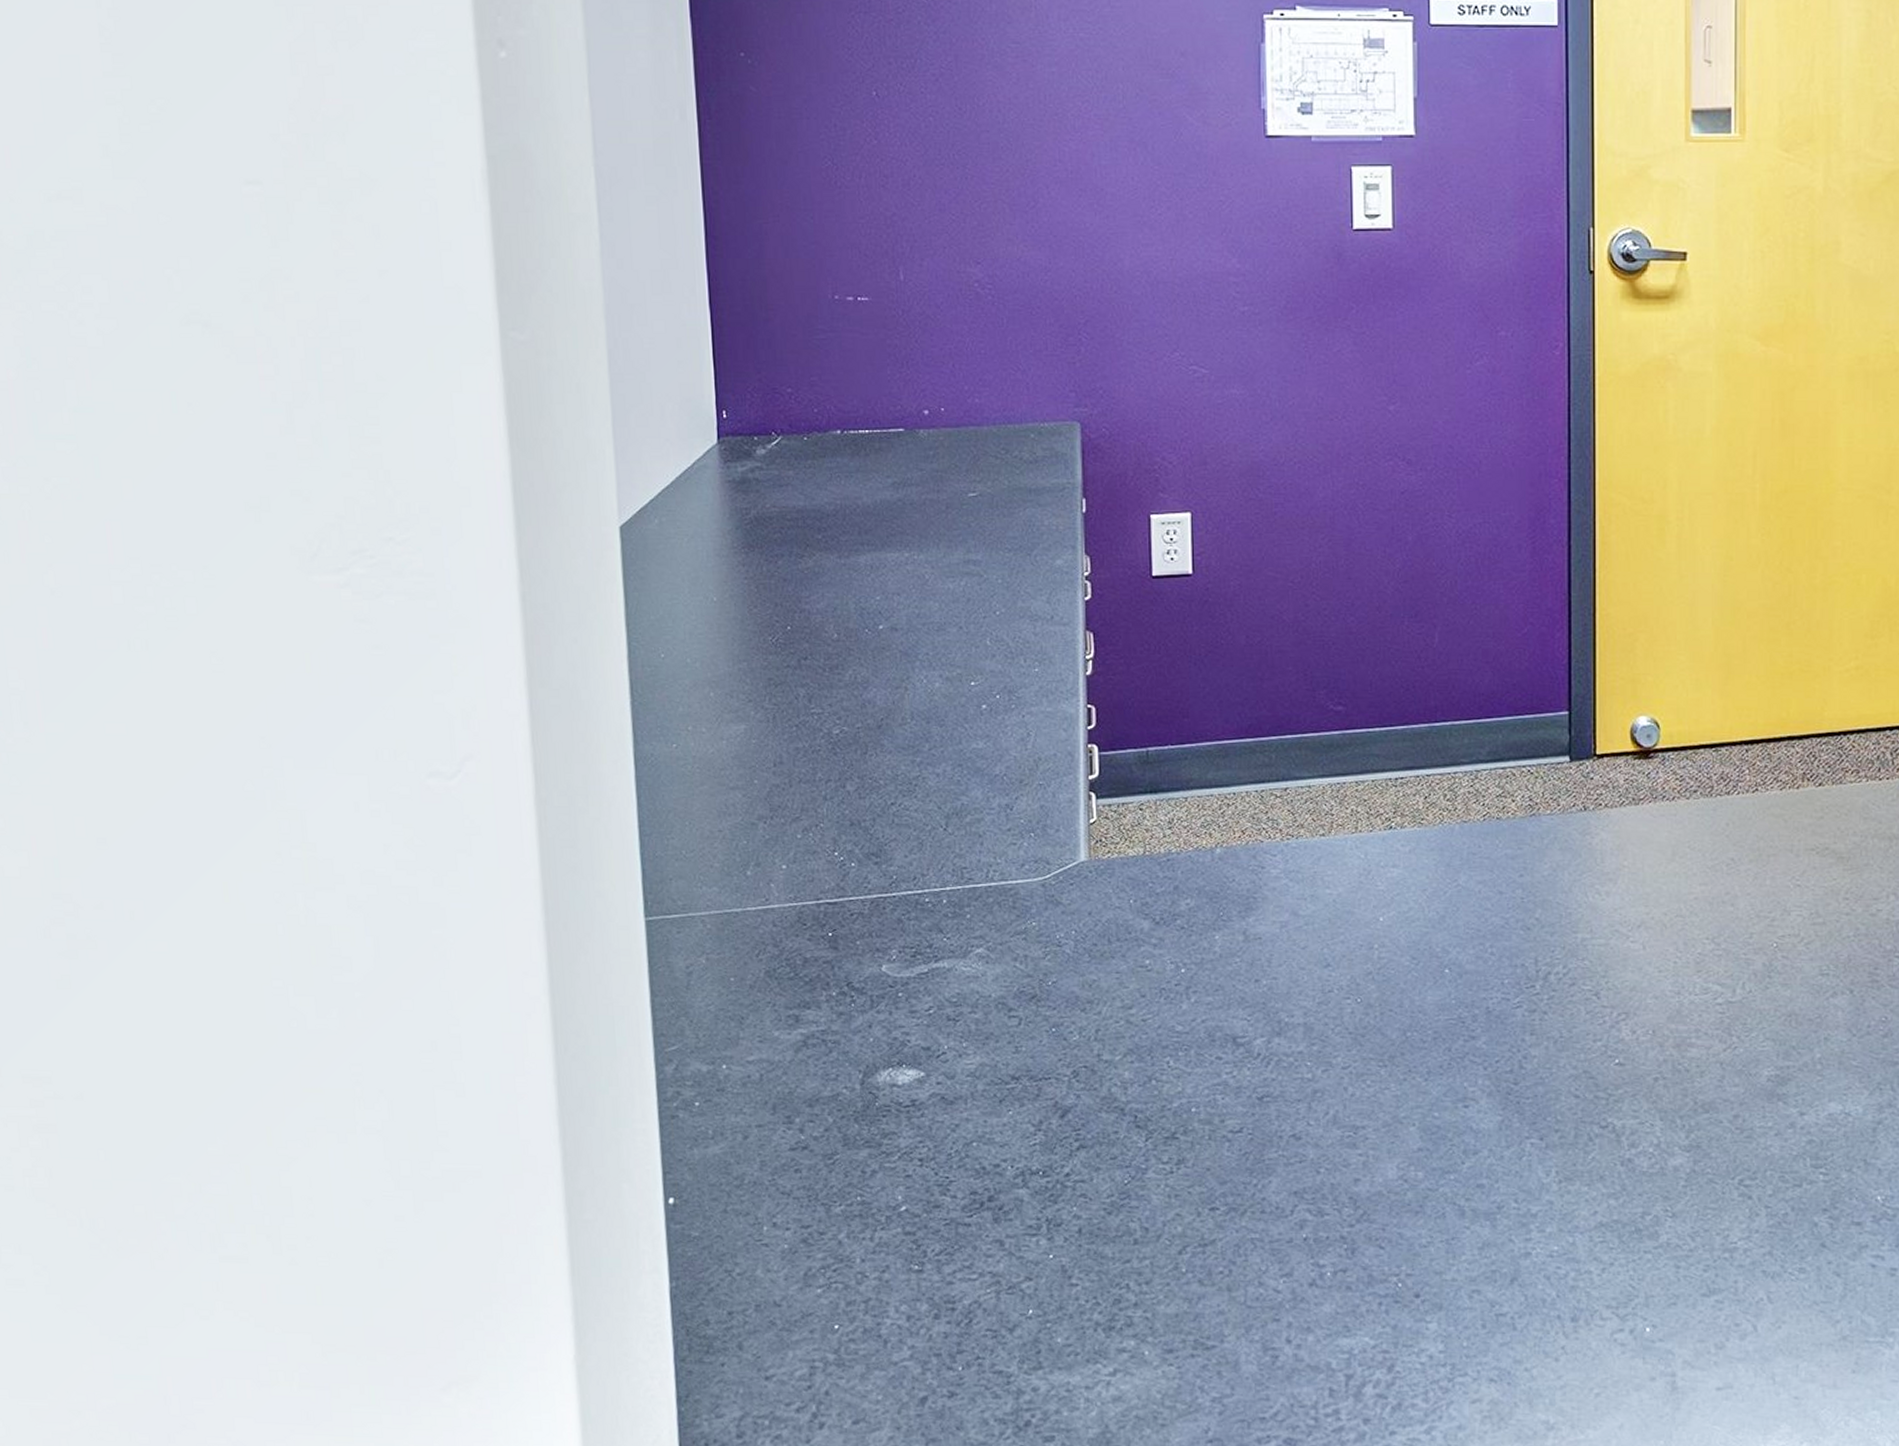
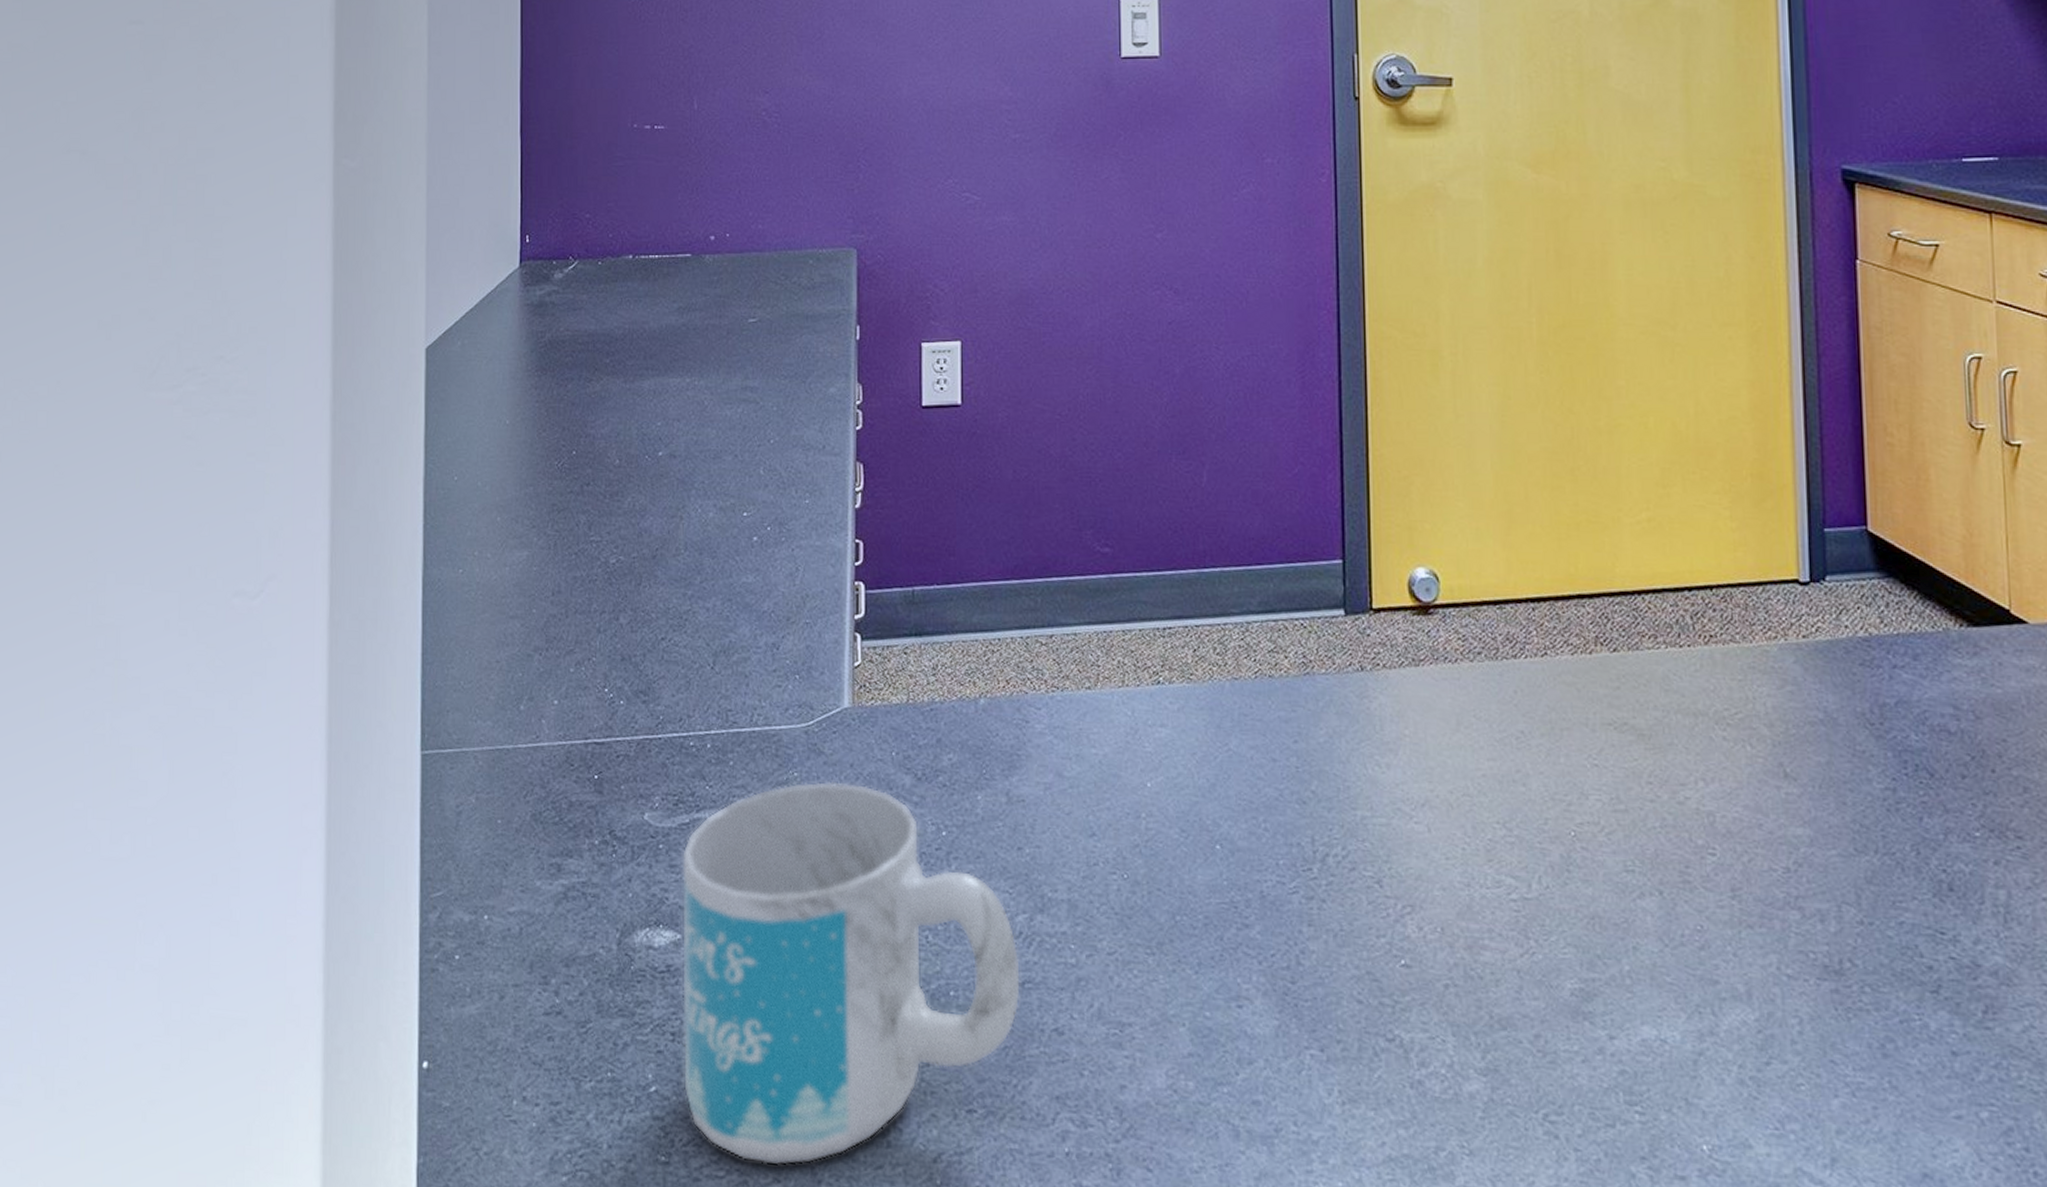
mug: none [921,928,1260,1266] -> present [681,781,1022,1166]

